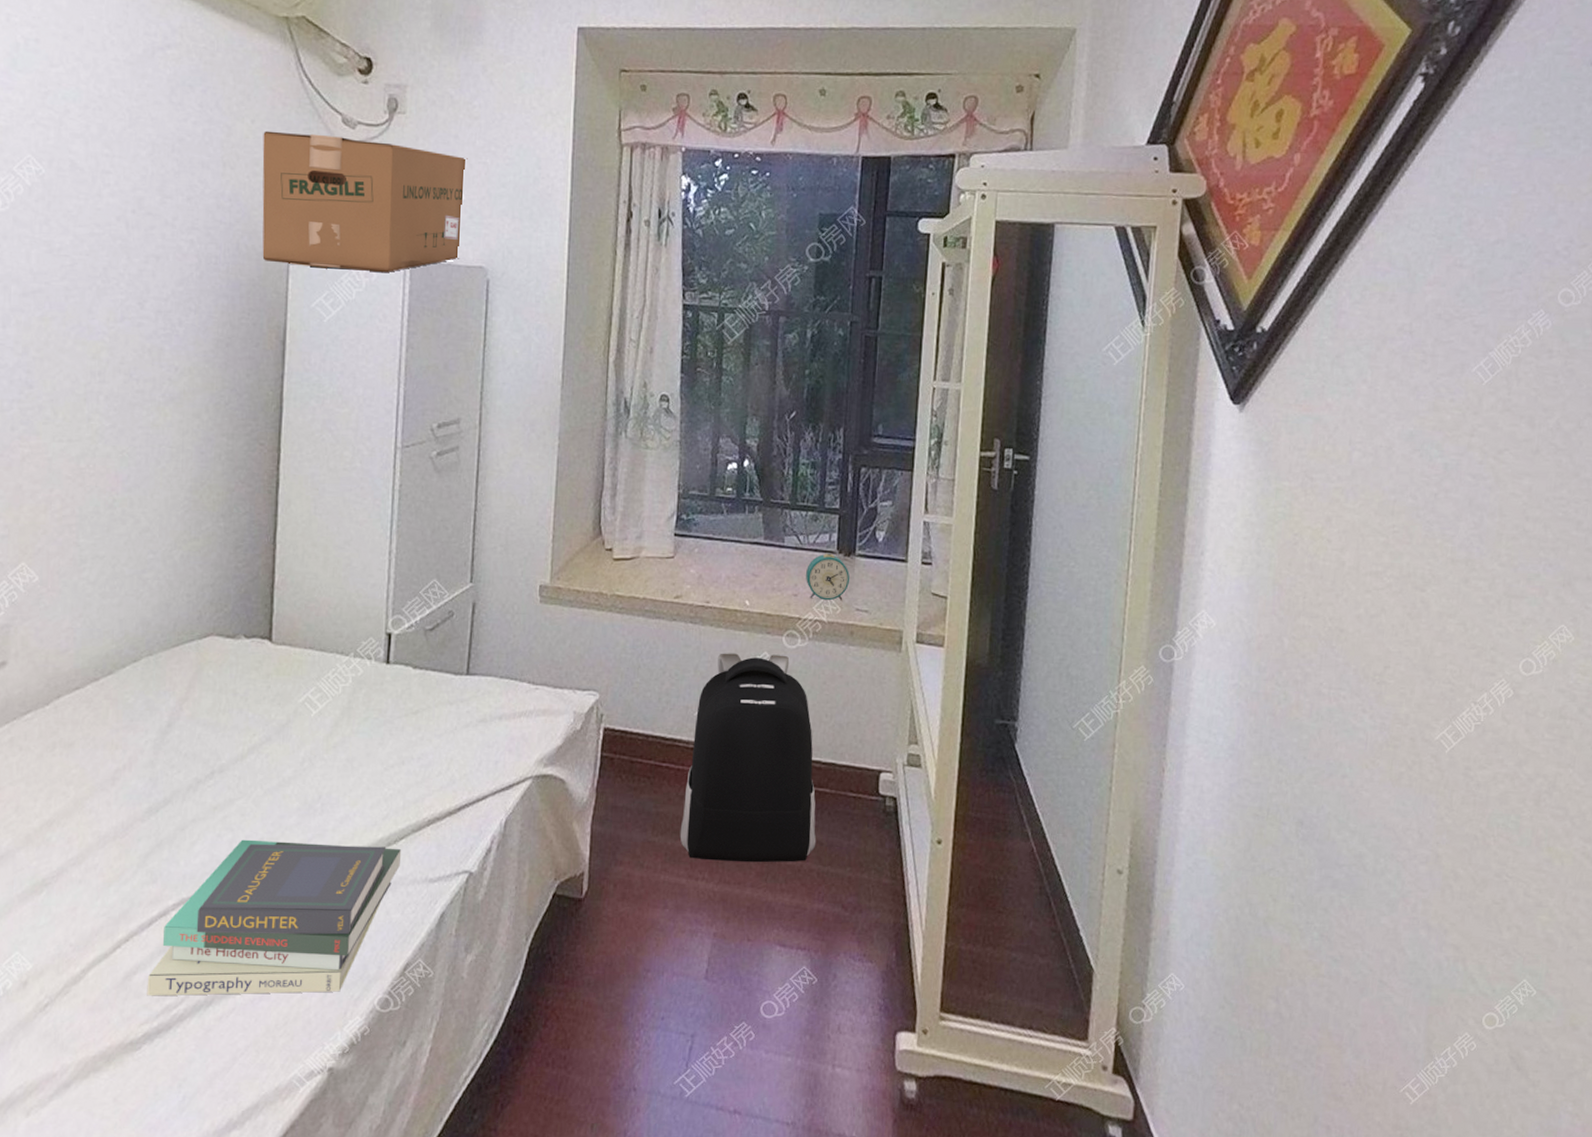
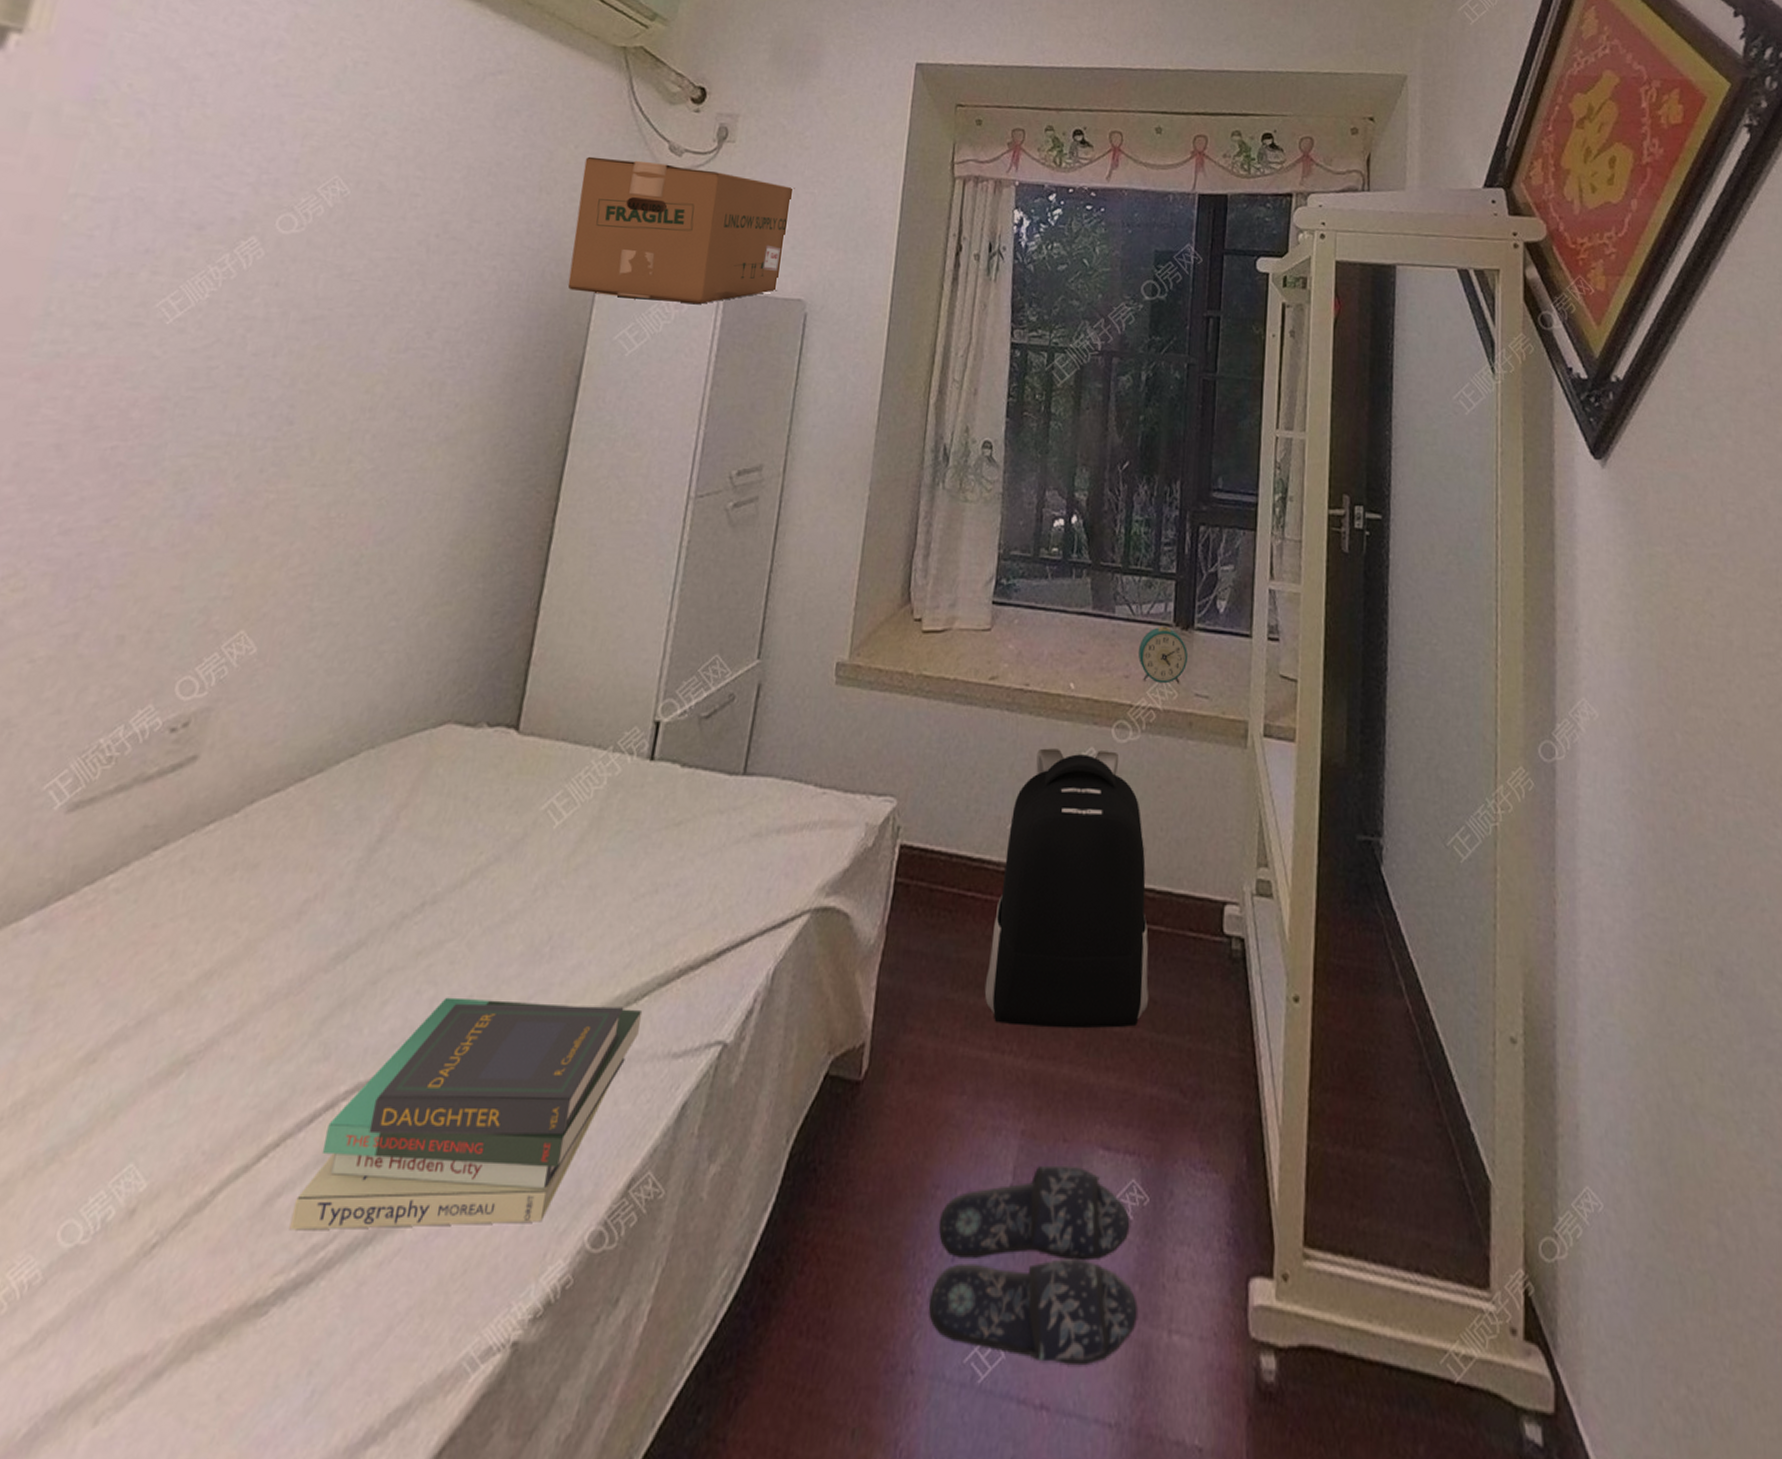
slippers: none [646,956,808,1086] -> present [929,1165,1137,1364]

